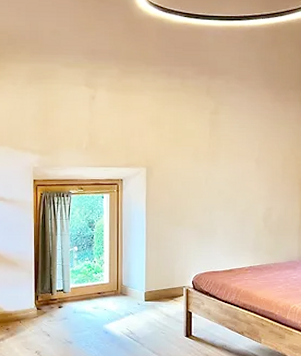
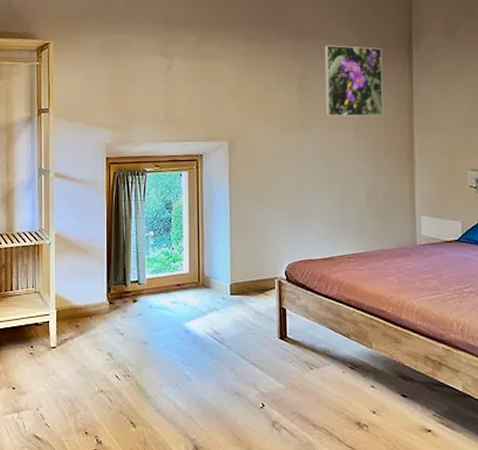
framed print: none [232,84,284,149] -> present [324,45,384,117]

